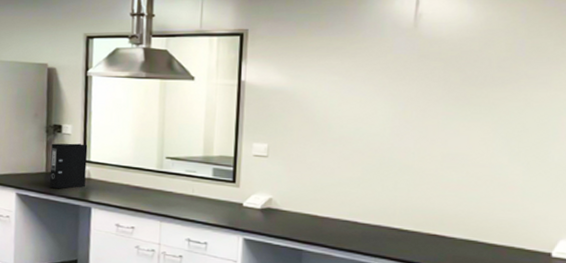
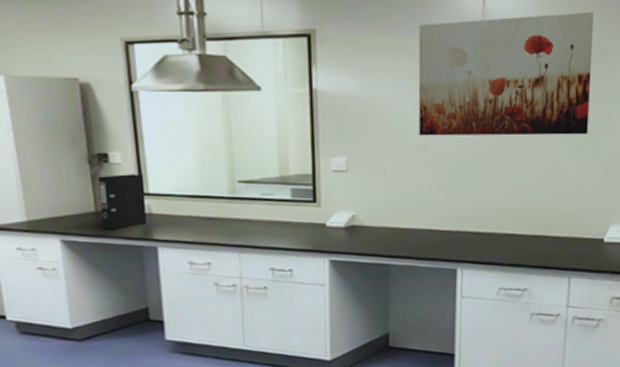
wall art: none [342,17,542,140] -> present [418,11,594,136]

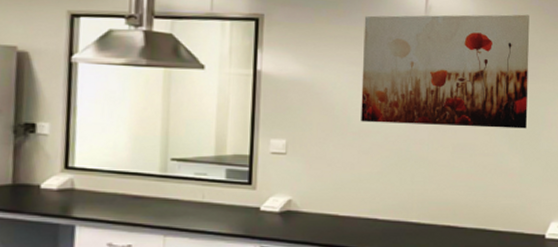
binder: present [98,174,147,230] -> none [16,146,71,205]

